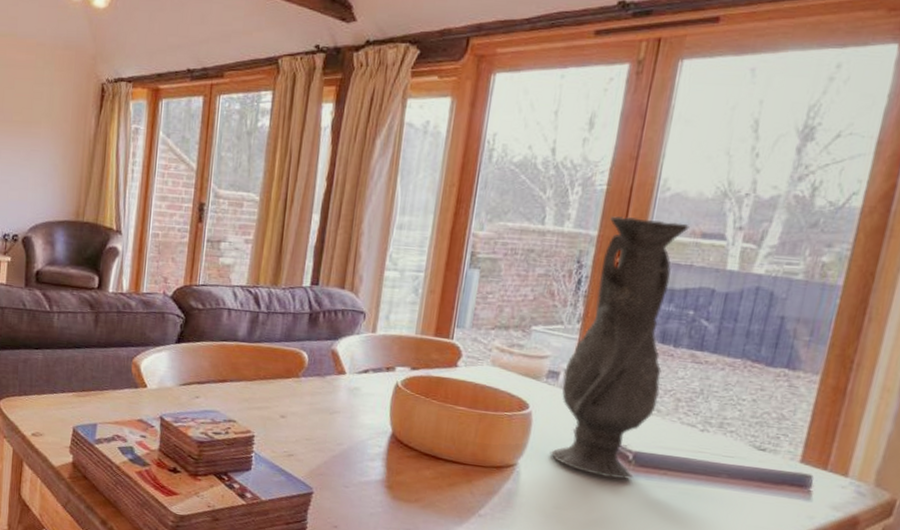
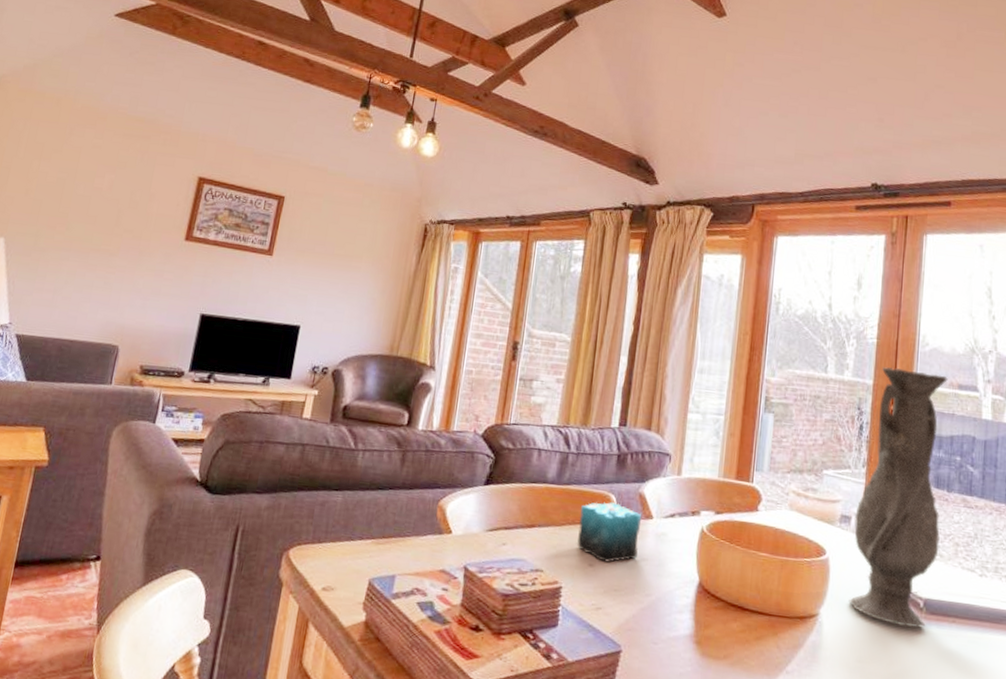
candle: none [269,358,333,415] -> present [577,502,641,563]

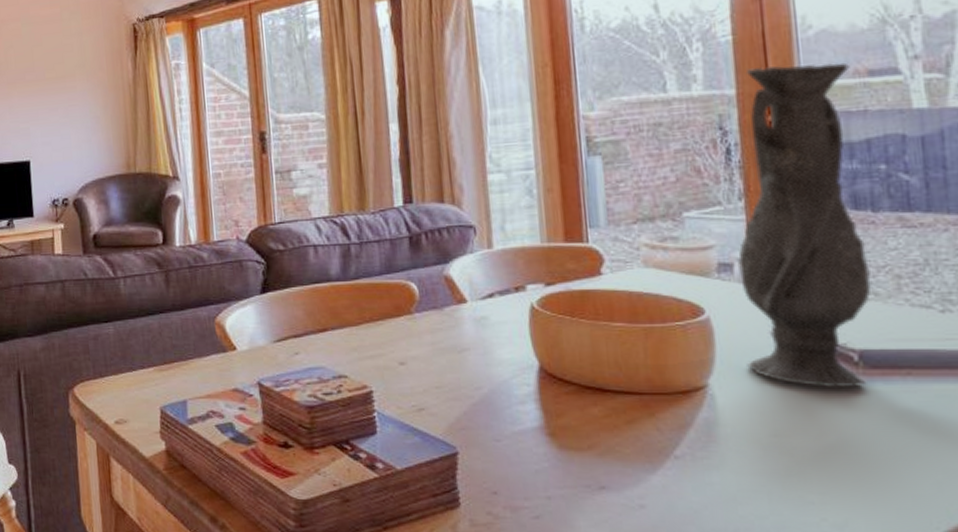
candle: present [577,502,641,563] -> none [376,291,456,358]

